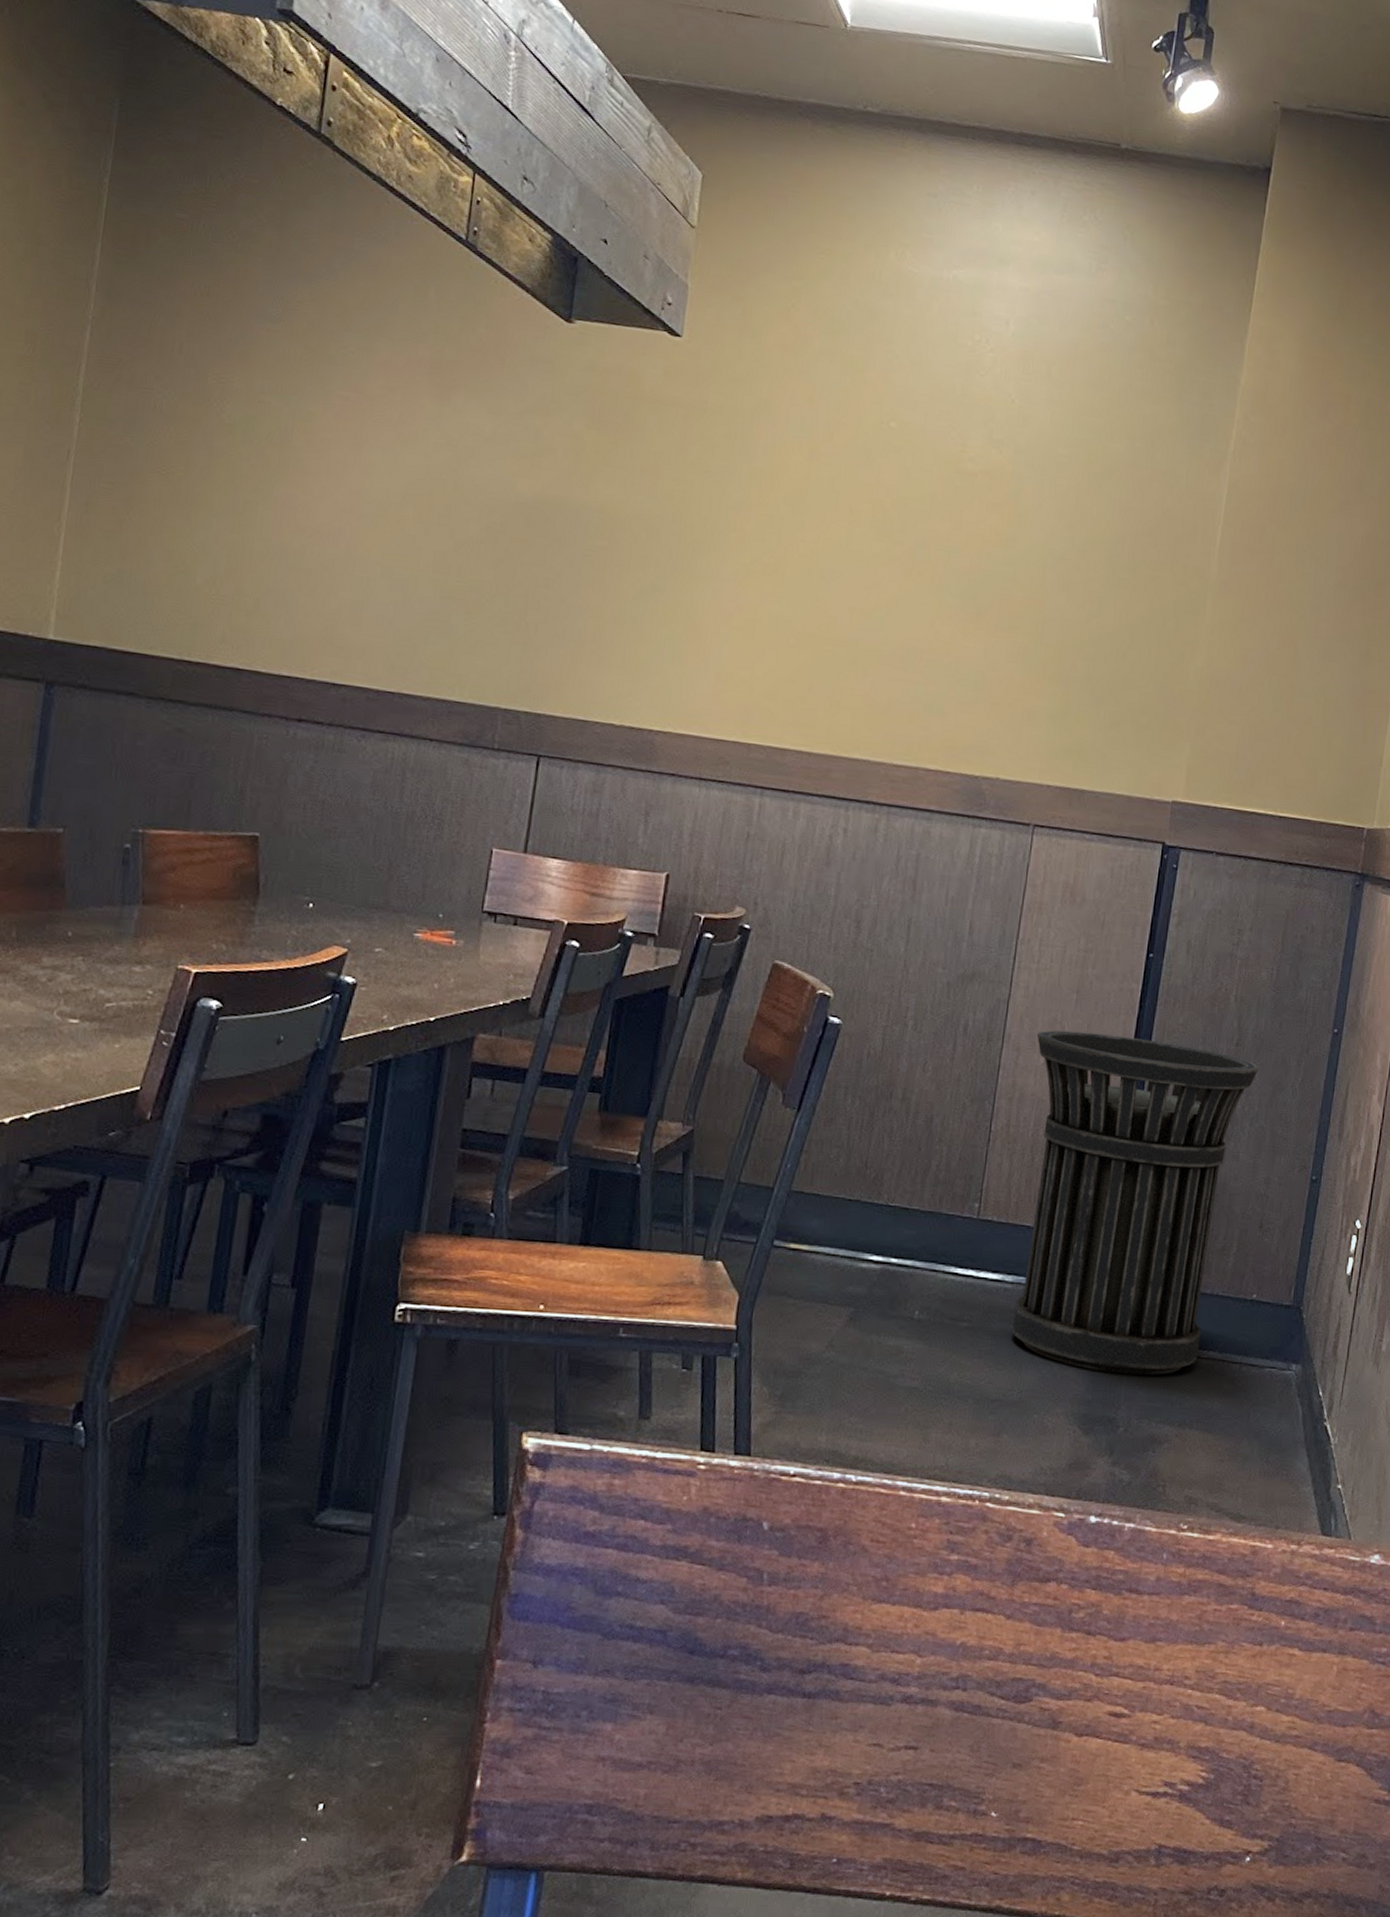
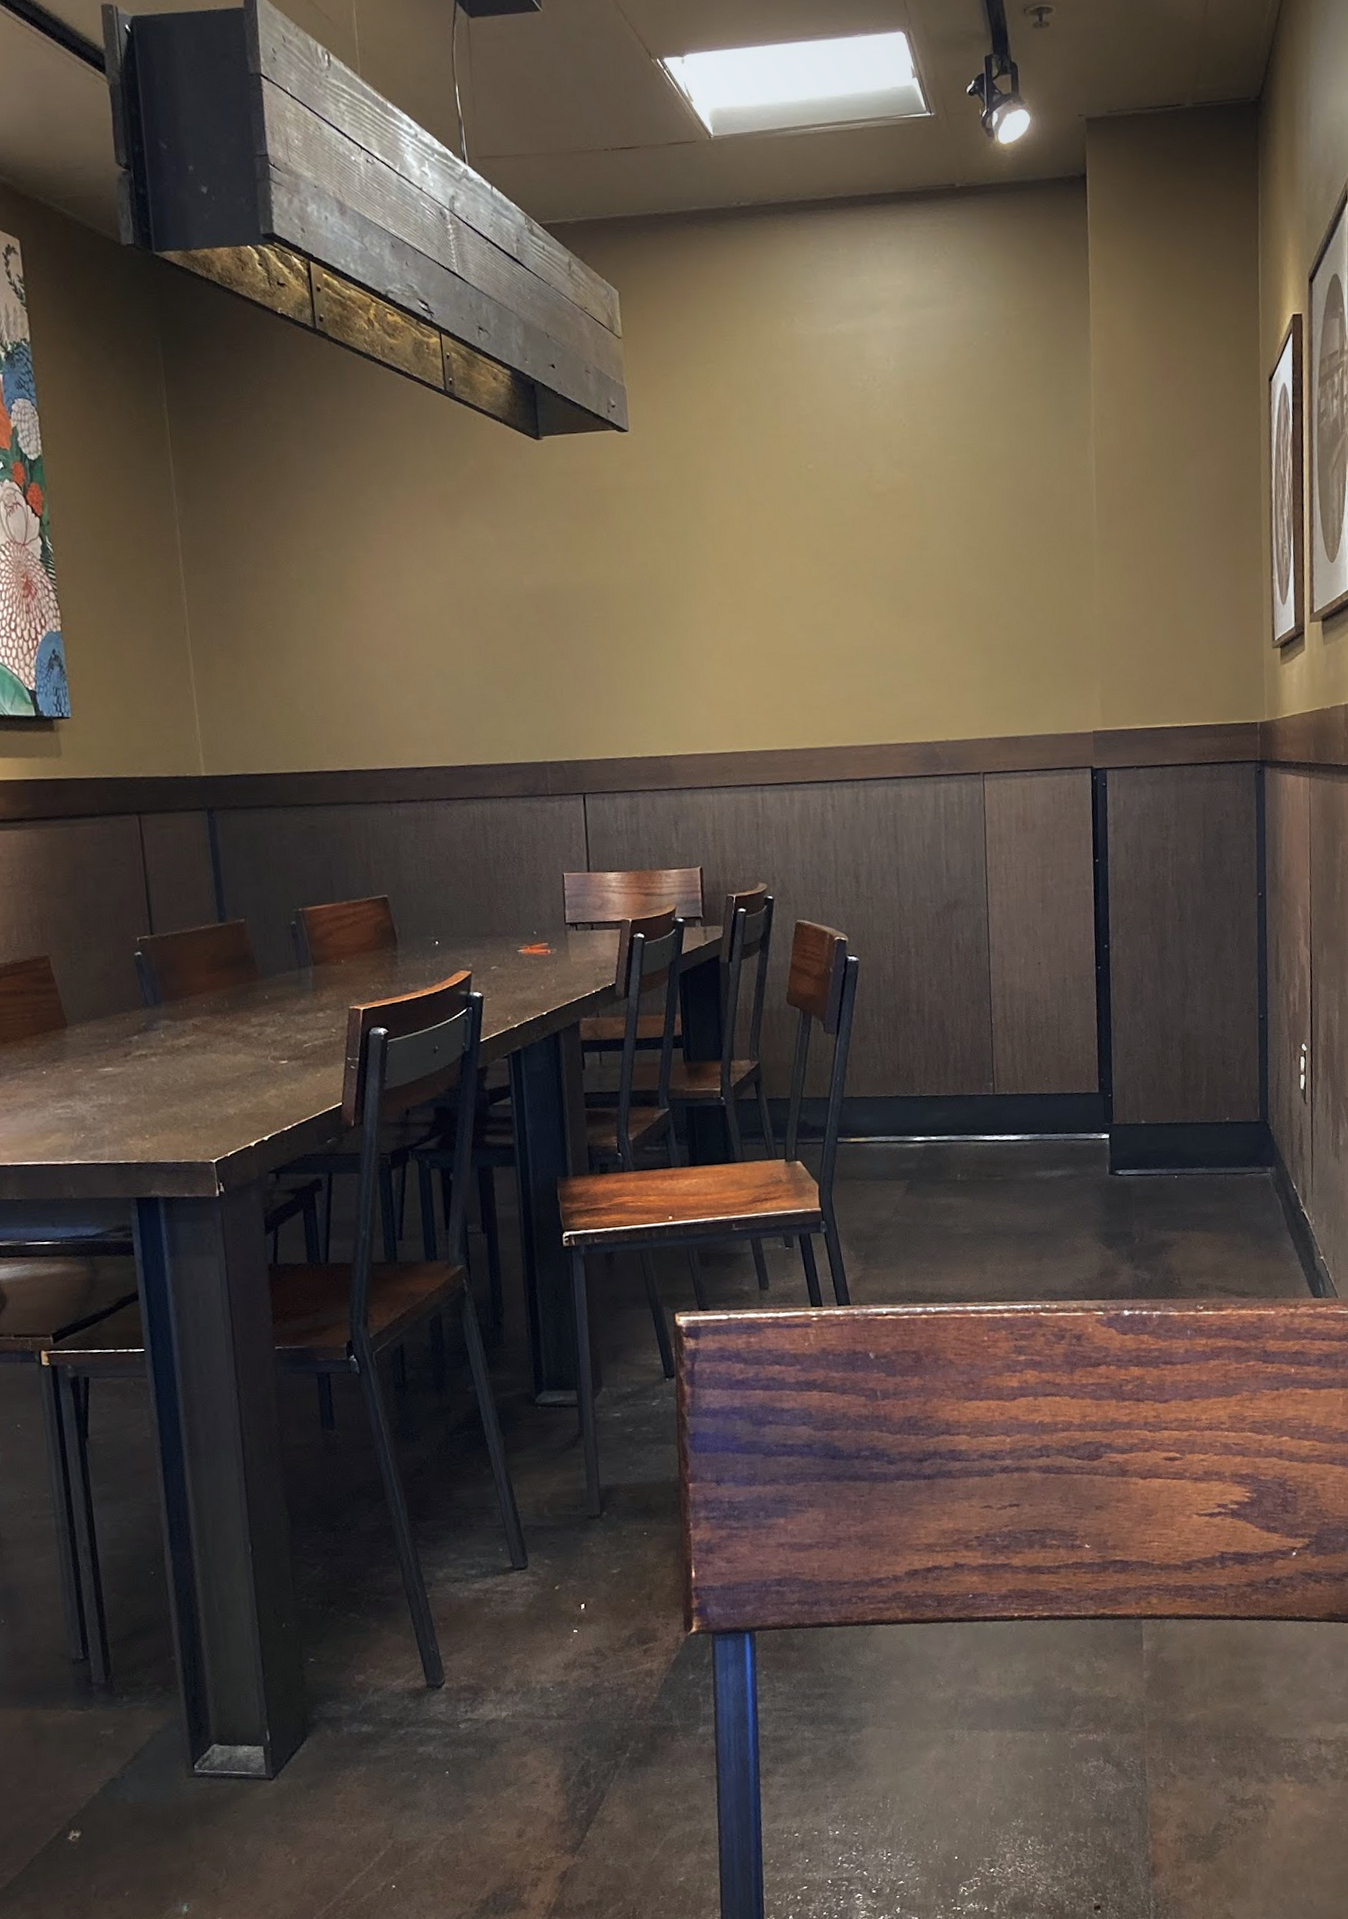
trash can: present [1011,1030,1260,1376] -> none [1015,928,1202,1198]

